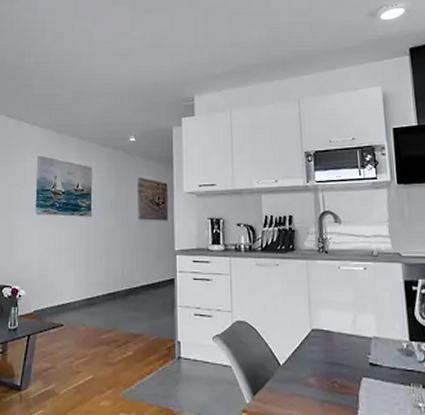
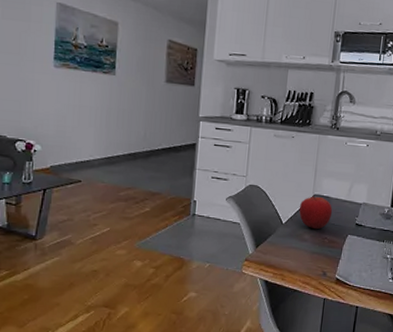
fruit: none [296,329,338,372] -> present [299,195,333,230]

